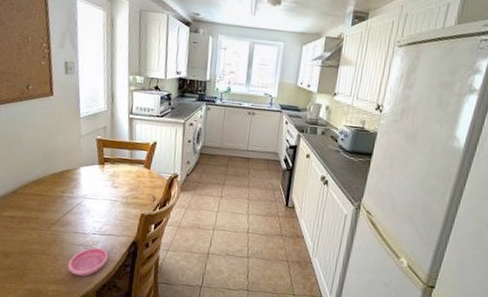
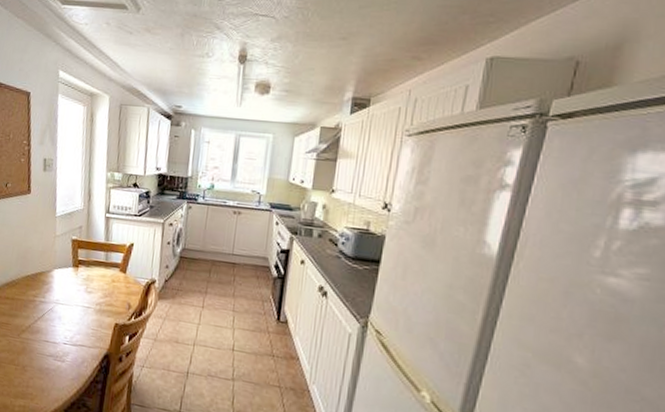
saucer: present [67,247,109,277] -> none [36,359,79,392]

